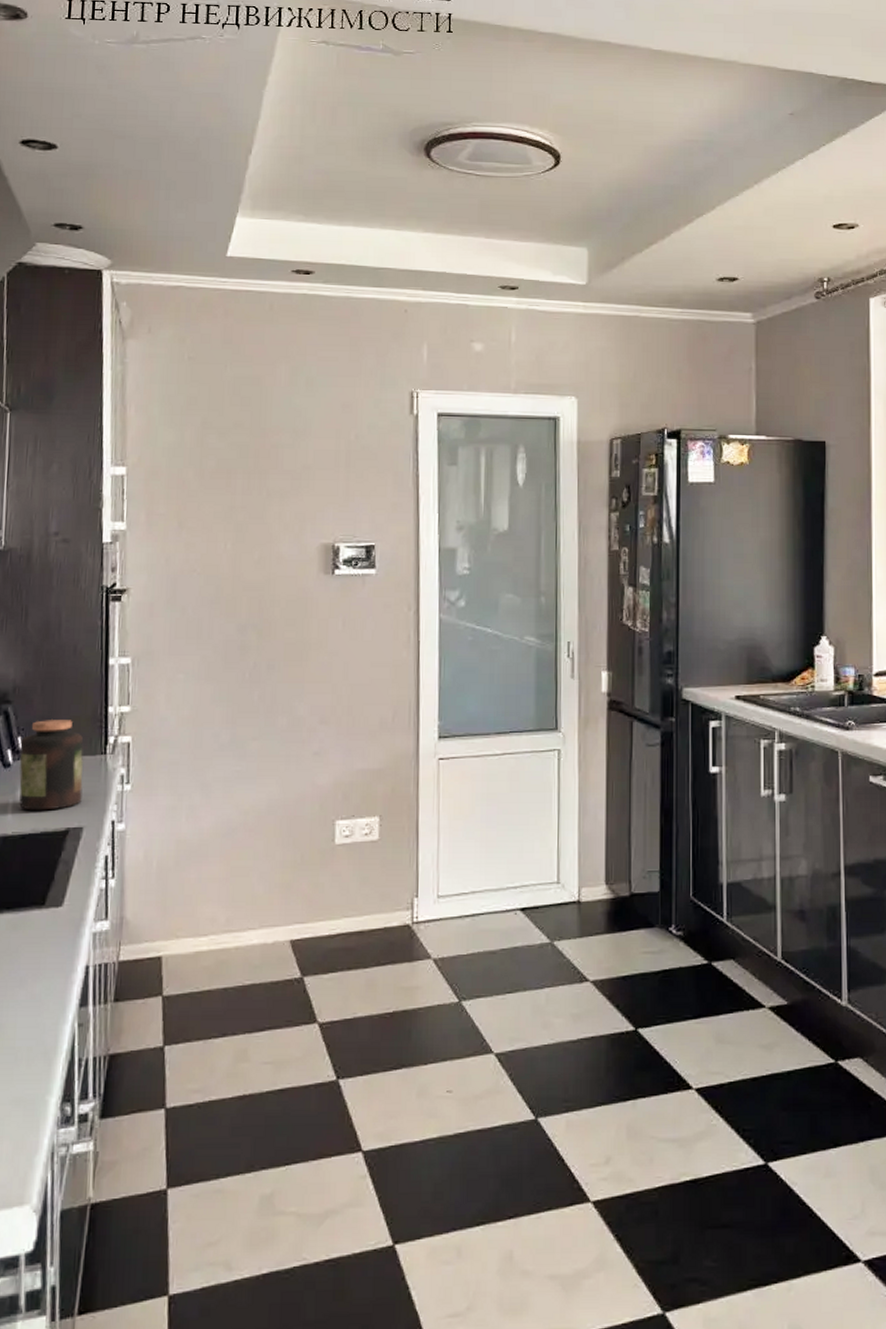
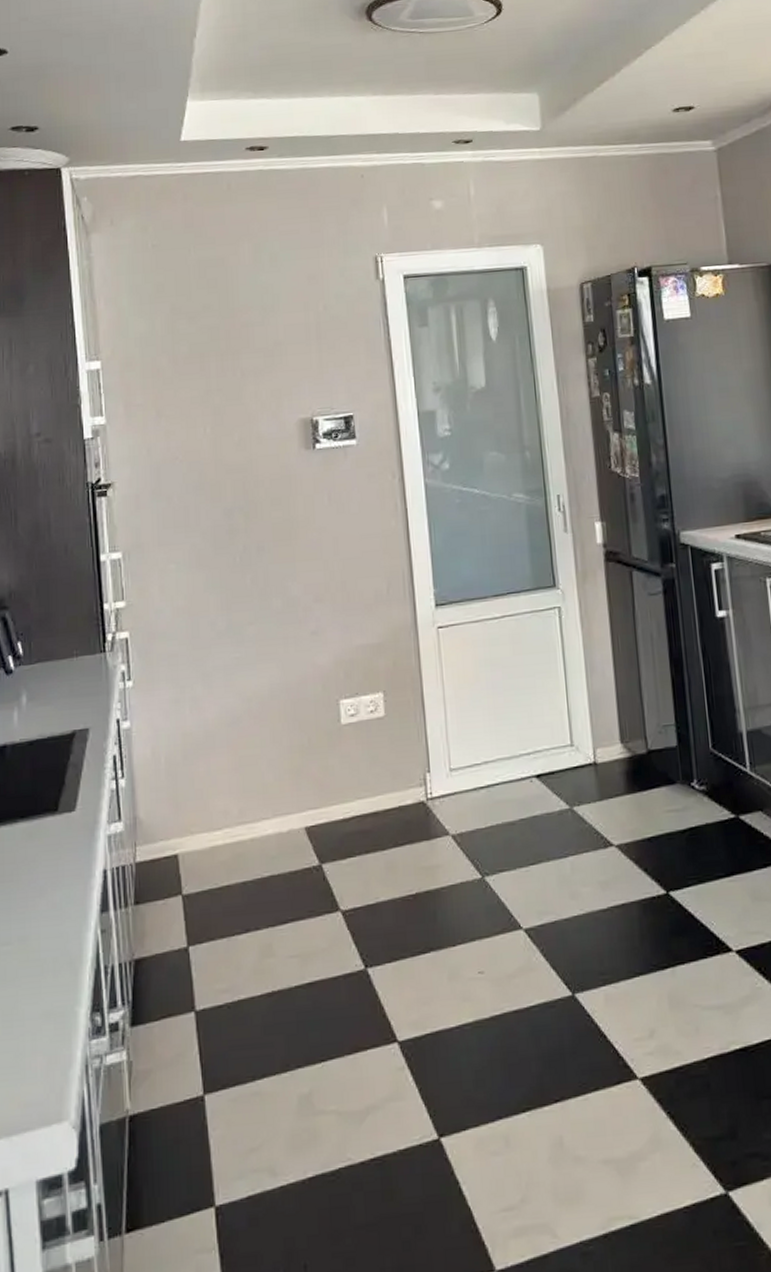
jar: present [19,720,84,811] -> none [20,620,85,716]

